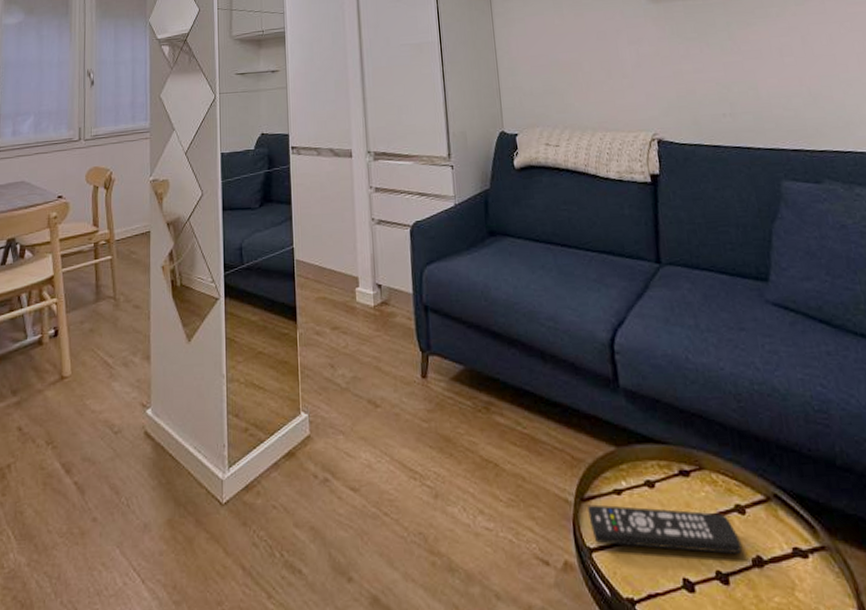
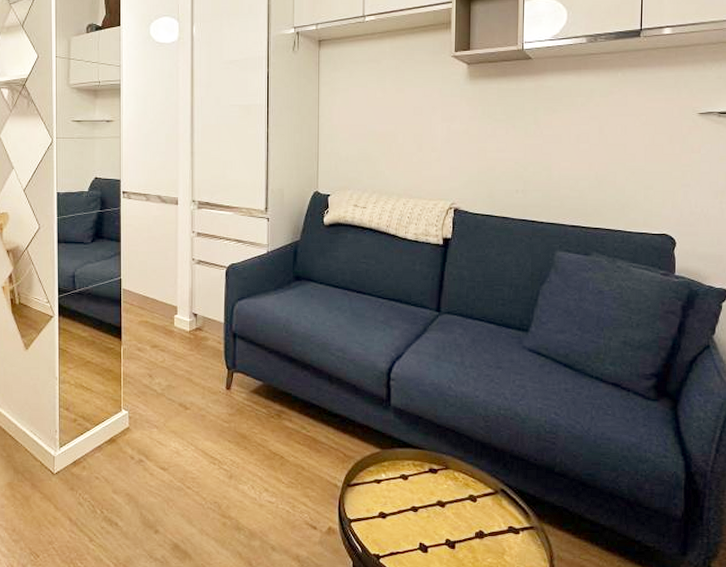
remote control: present [587,504,742,554] -> none [352,489,470,528]

